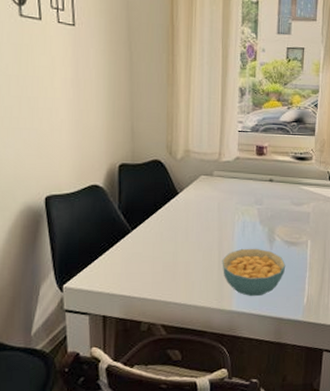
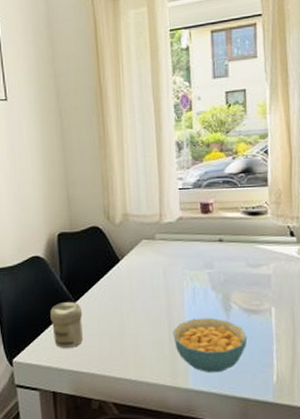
jar: none [105,230,139,274] -> present [50,301,84,348]

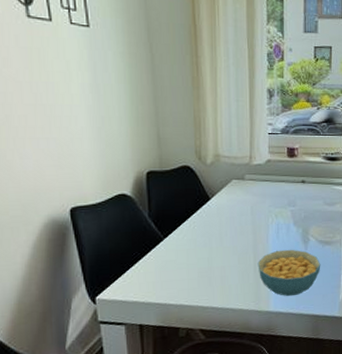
jar: present [50,301,84,348] -> none [137,238,172,283]

